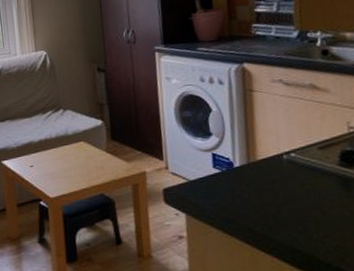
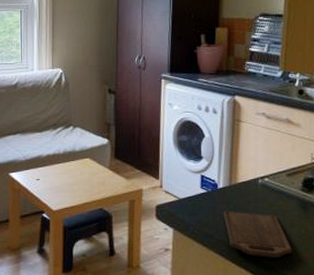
cutting board: none [243,192,336,245] -> present [223,211,292,259]

